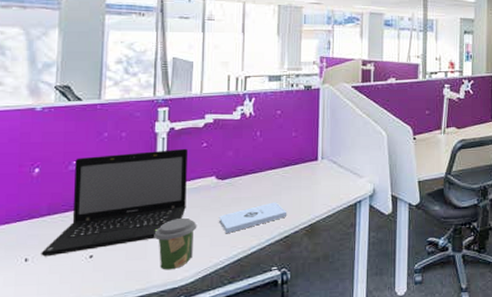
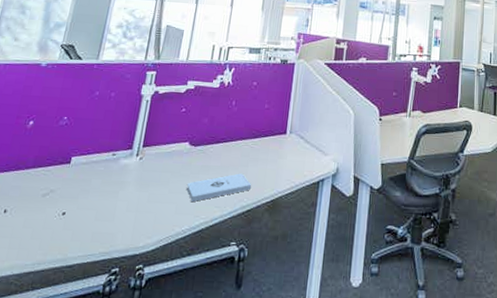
laptop: present [41,148,187,257] -> none [19,112,167,210]
coffee cup: present [154,217,197,270] -> none [124,181,166,235]

